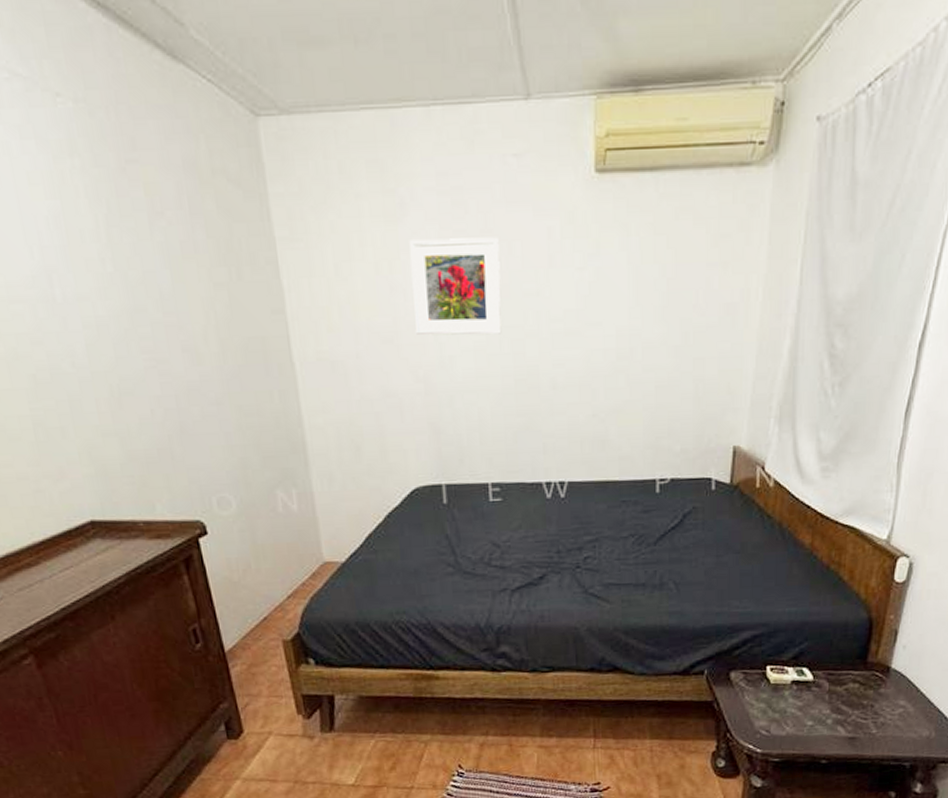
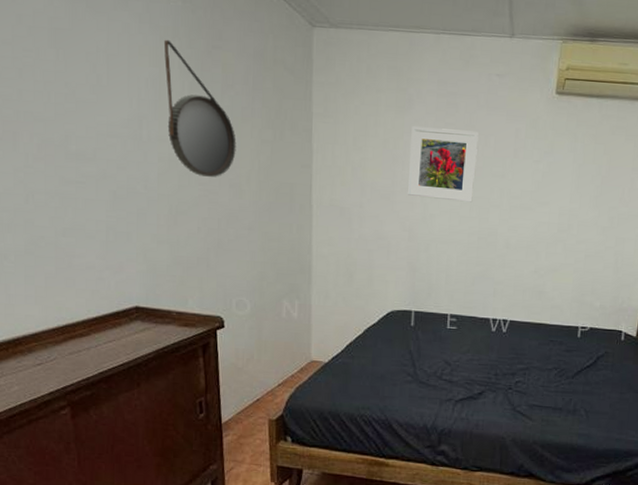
home mirror: none [58,158,183,341] -> present [163,39,237,177]

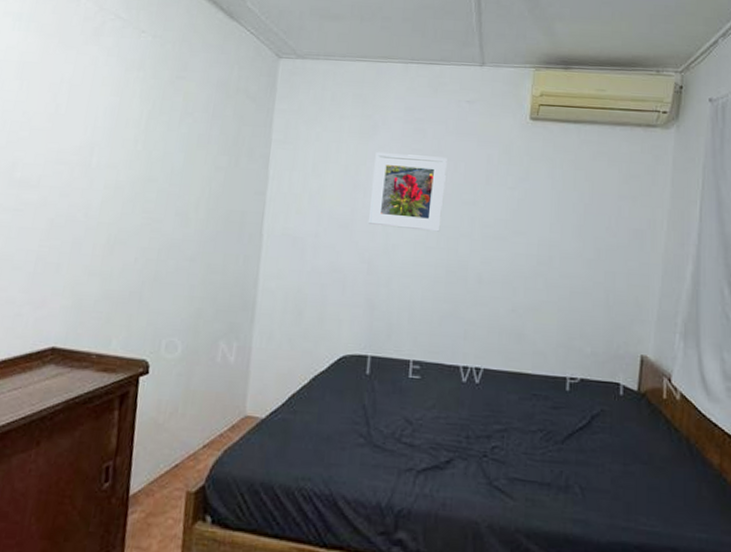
home mirror: present [163,39,237,177] -> none [119,70,189,205]

